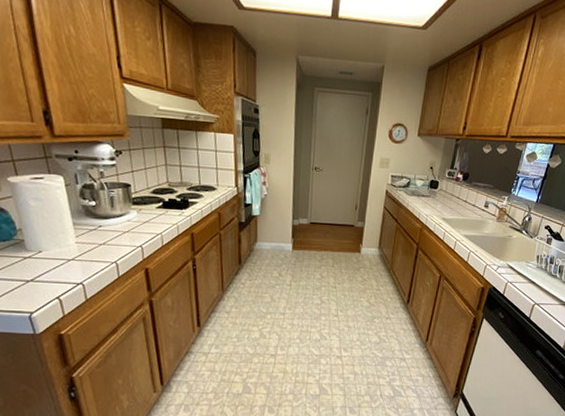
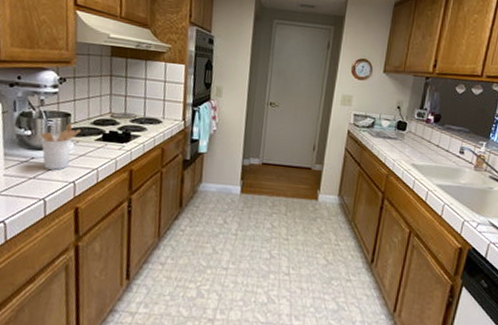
utensil holder: none [104,193,143,236] -> present [40,123,82,170]

